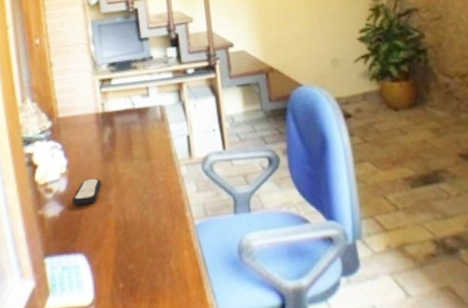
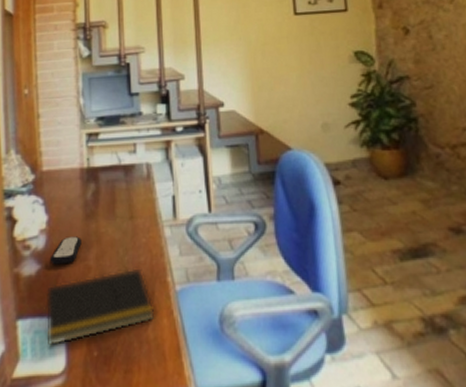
notepad: none [71,205,176,281] -> present [45,268,155,346]

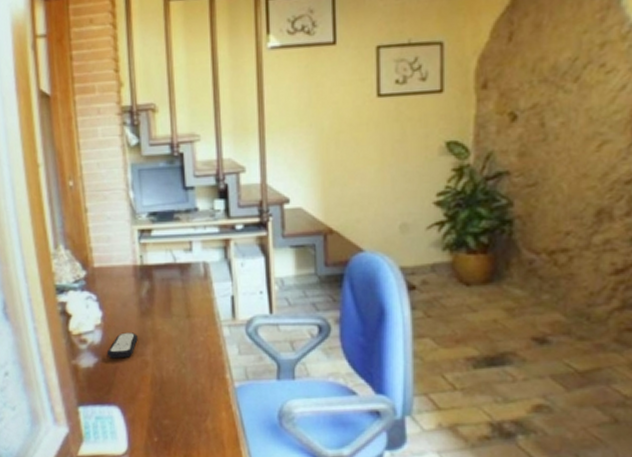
notepad: present [45,268,155,346] -> none [105,365,214,431]

